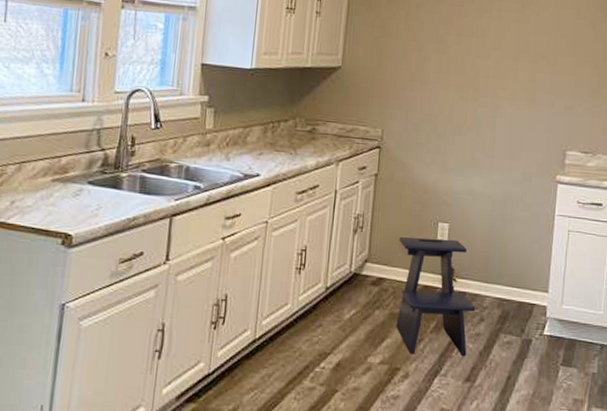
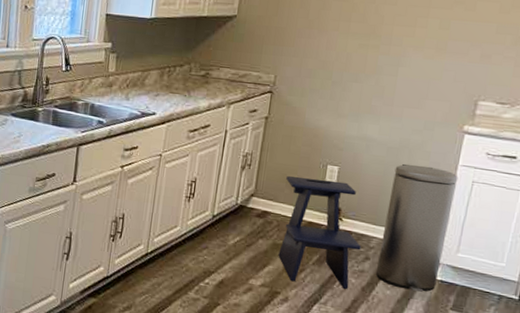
pedal bin: none [491,216,556,350] -> present [375,164,459,292]

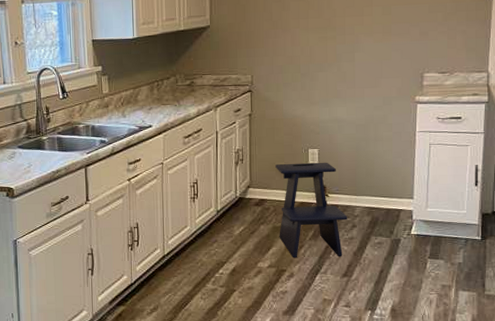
pedal bin: present [375,164,459,292] -> none [363,136,418,248]

